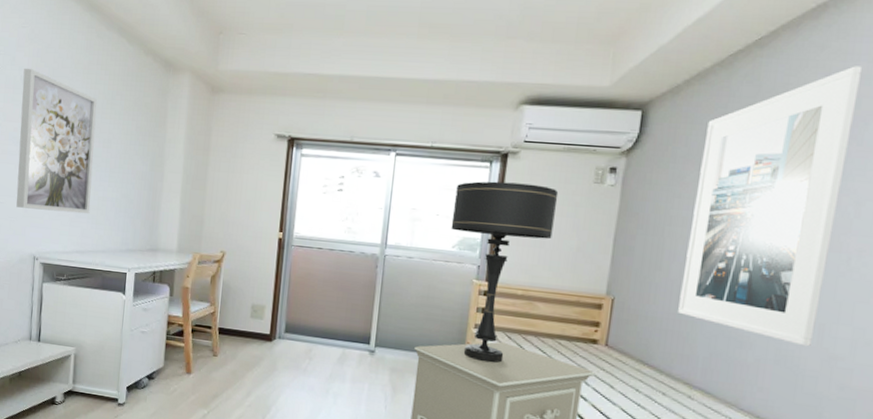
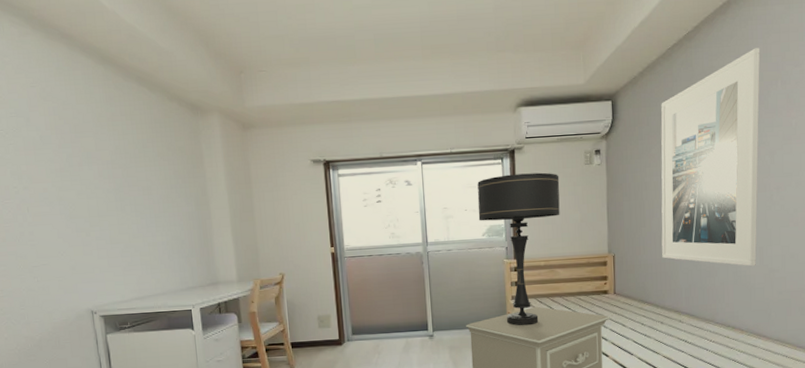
wall art: present [16,68,97,214] -> none [42,127,142,266]

